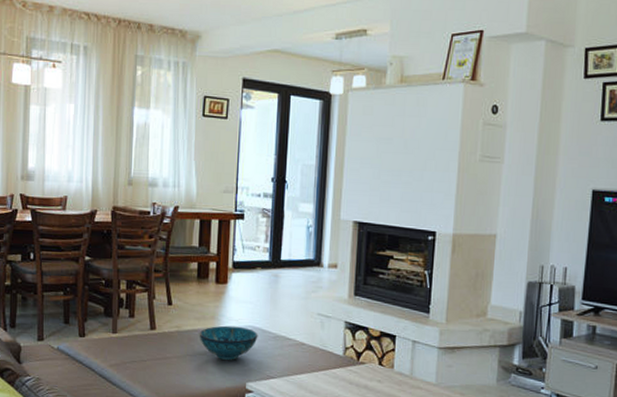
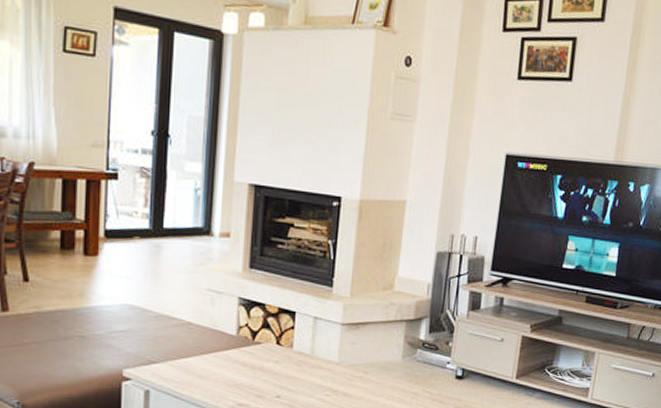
decorative bowl: present [199,325,258,360] -> none [64,304,137,344]

